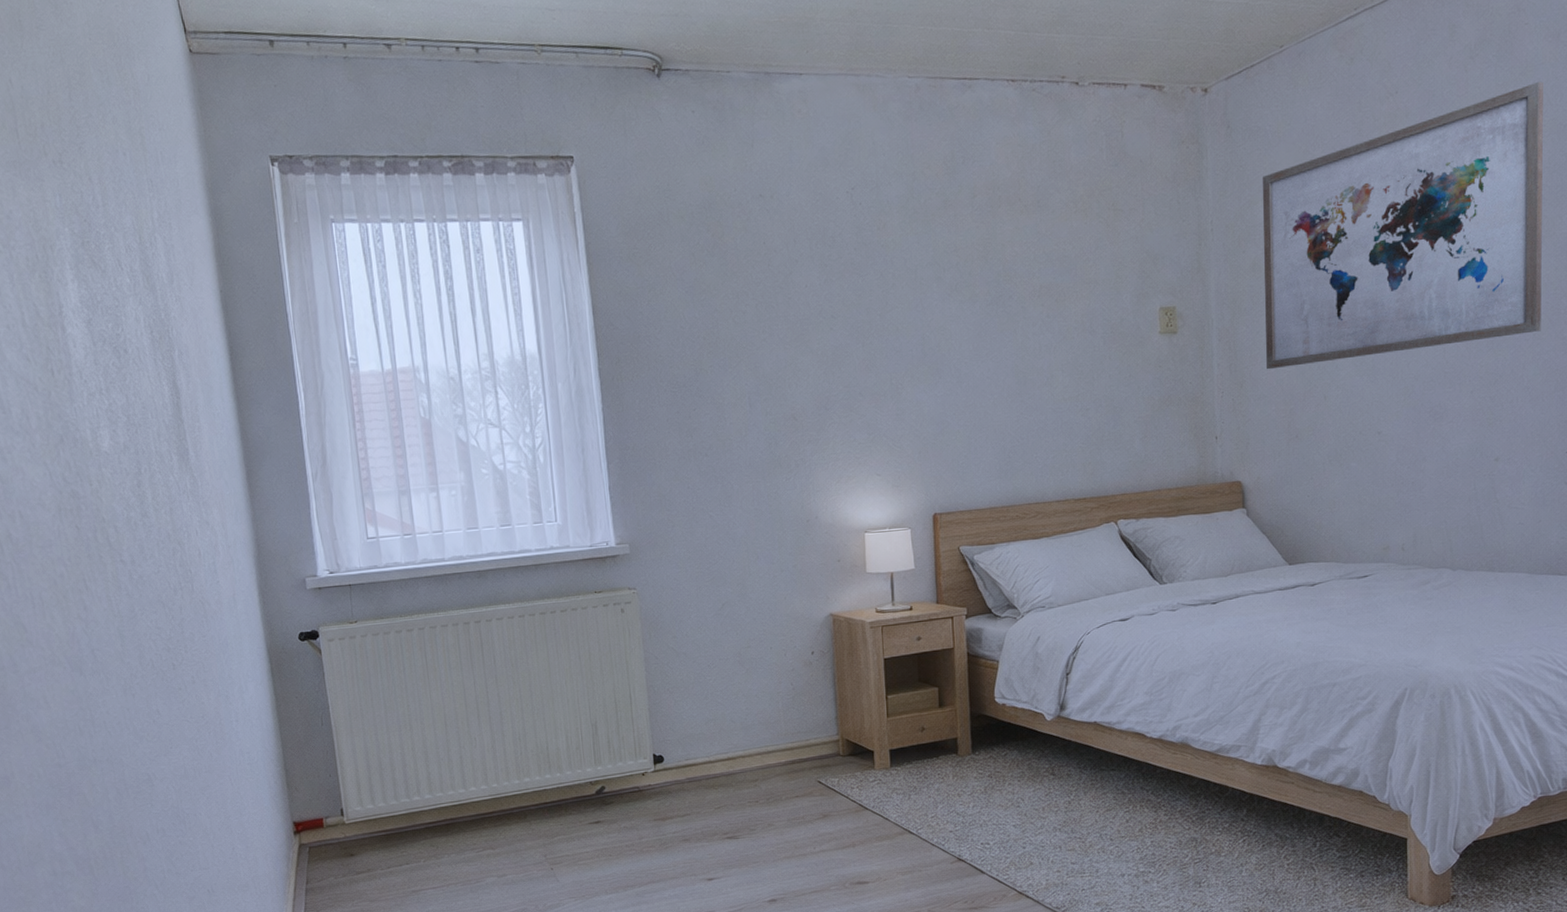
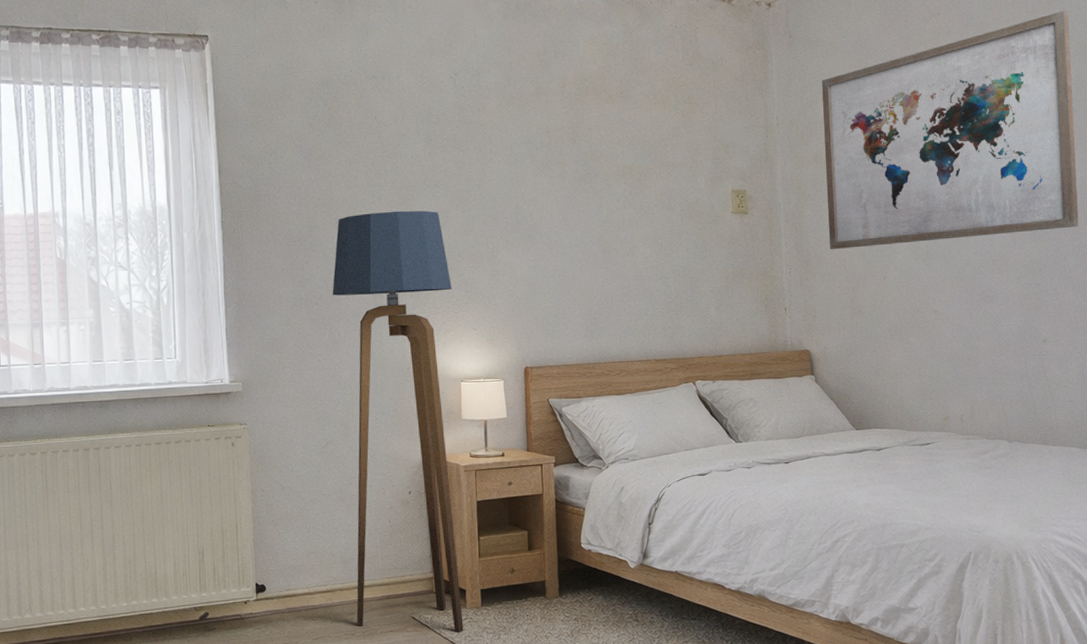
floor lamp: none [722,346,873,796] -> present [332,210,464,634]

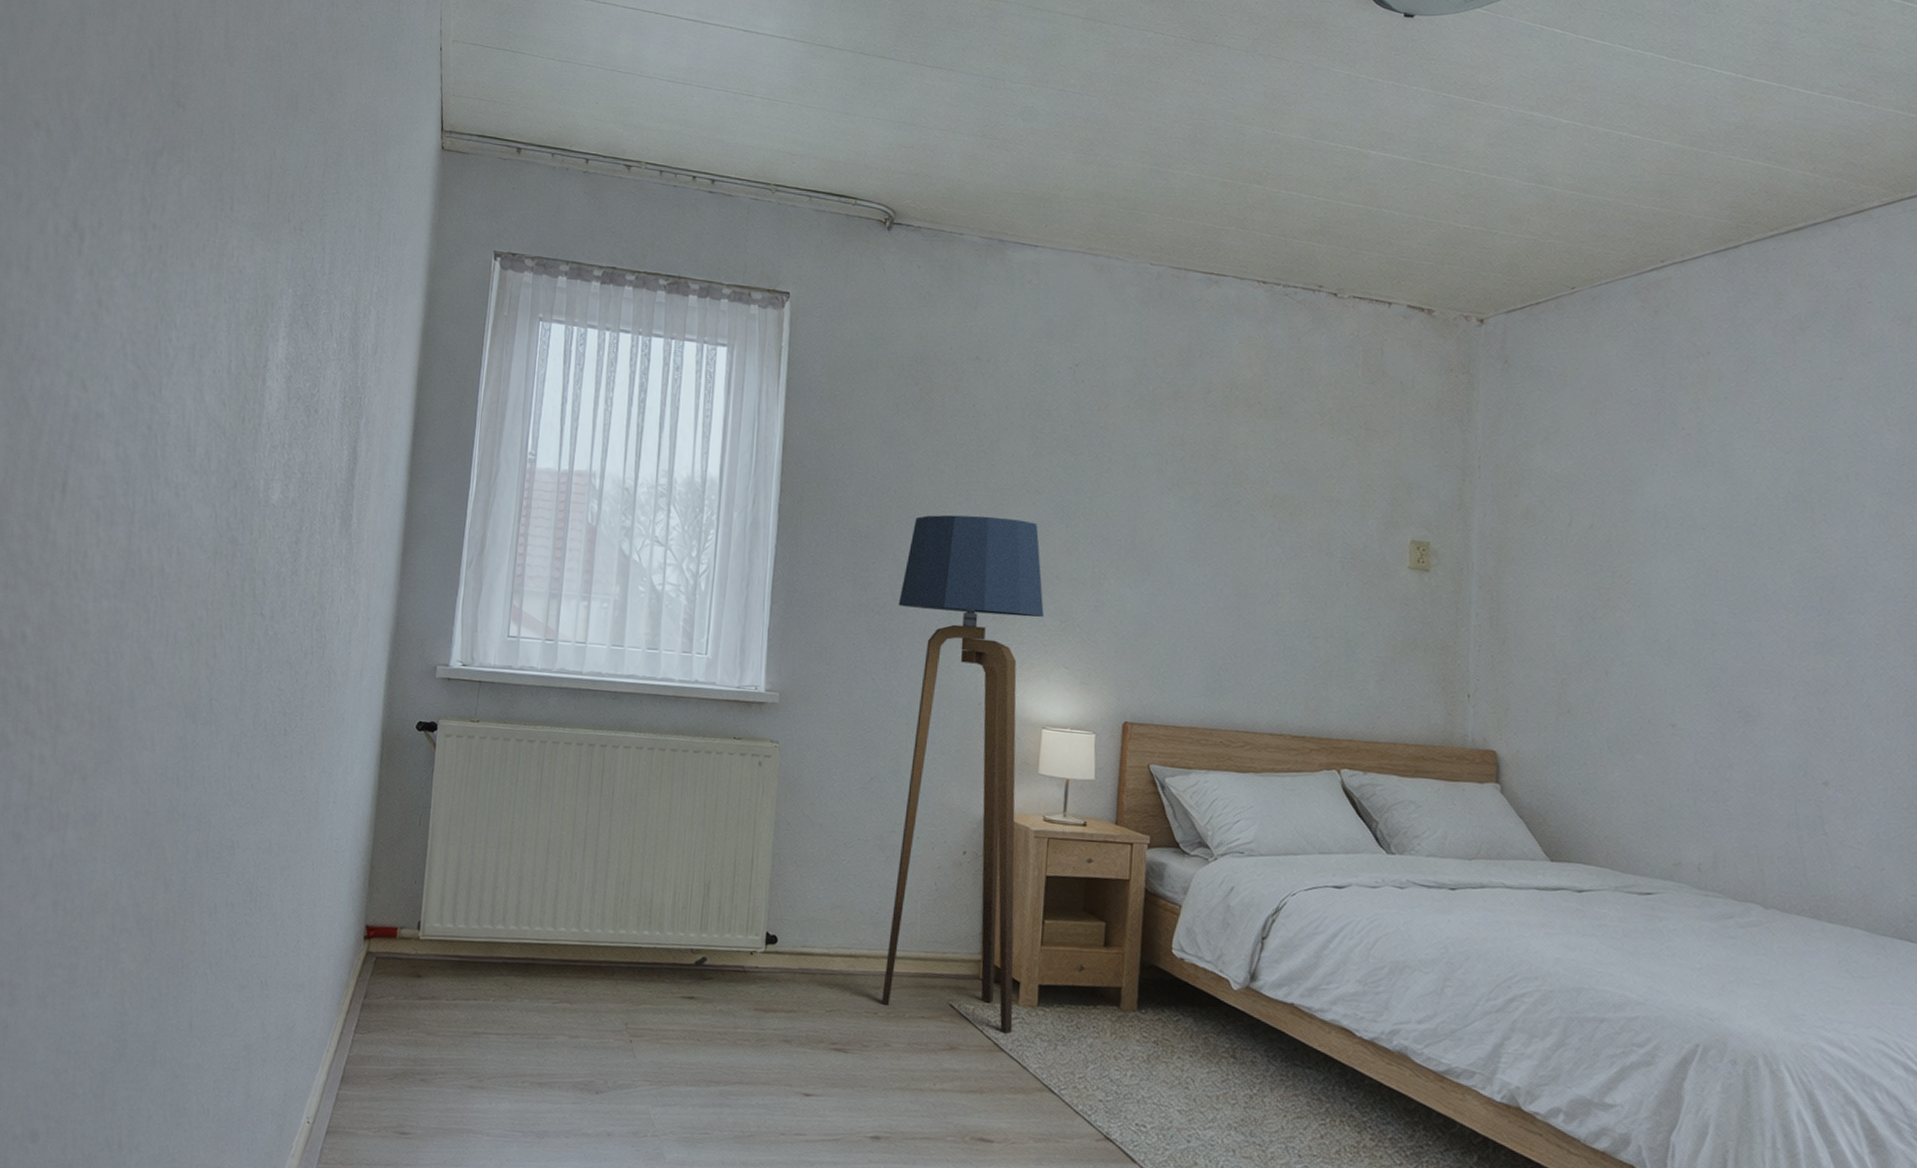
wall art: present [821,10,1079,250] -> none [1534,364,1890,642]

